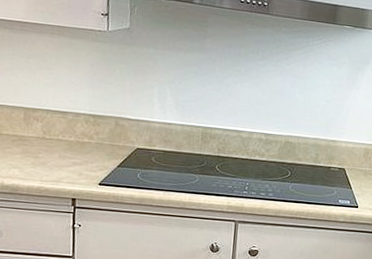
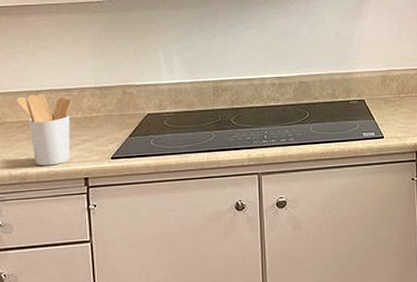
utensil holder: none [13,111,66,182] -> present [16,94,72,166]

